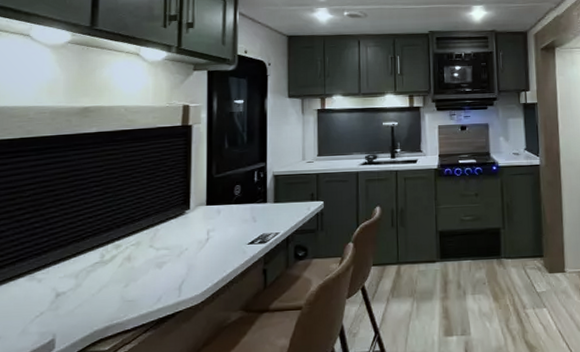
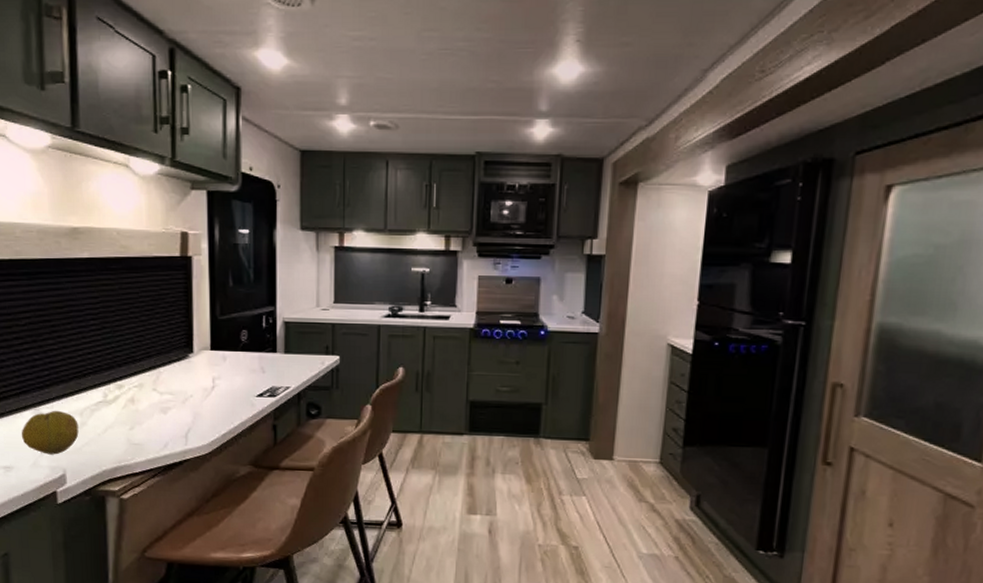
fruit: none [13,274,73,320] -> present [22,410,79,455]

